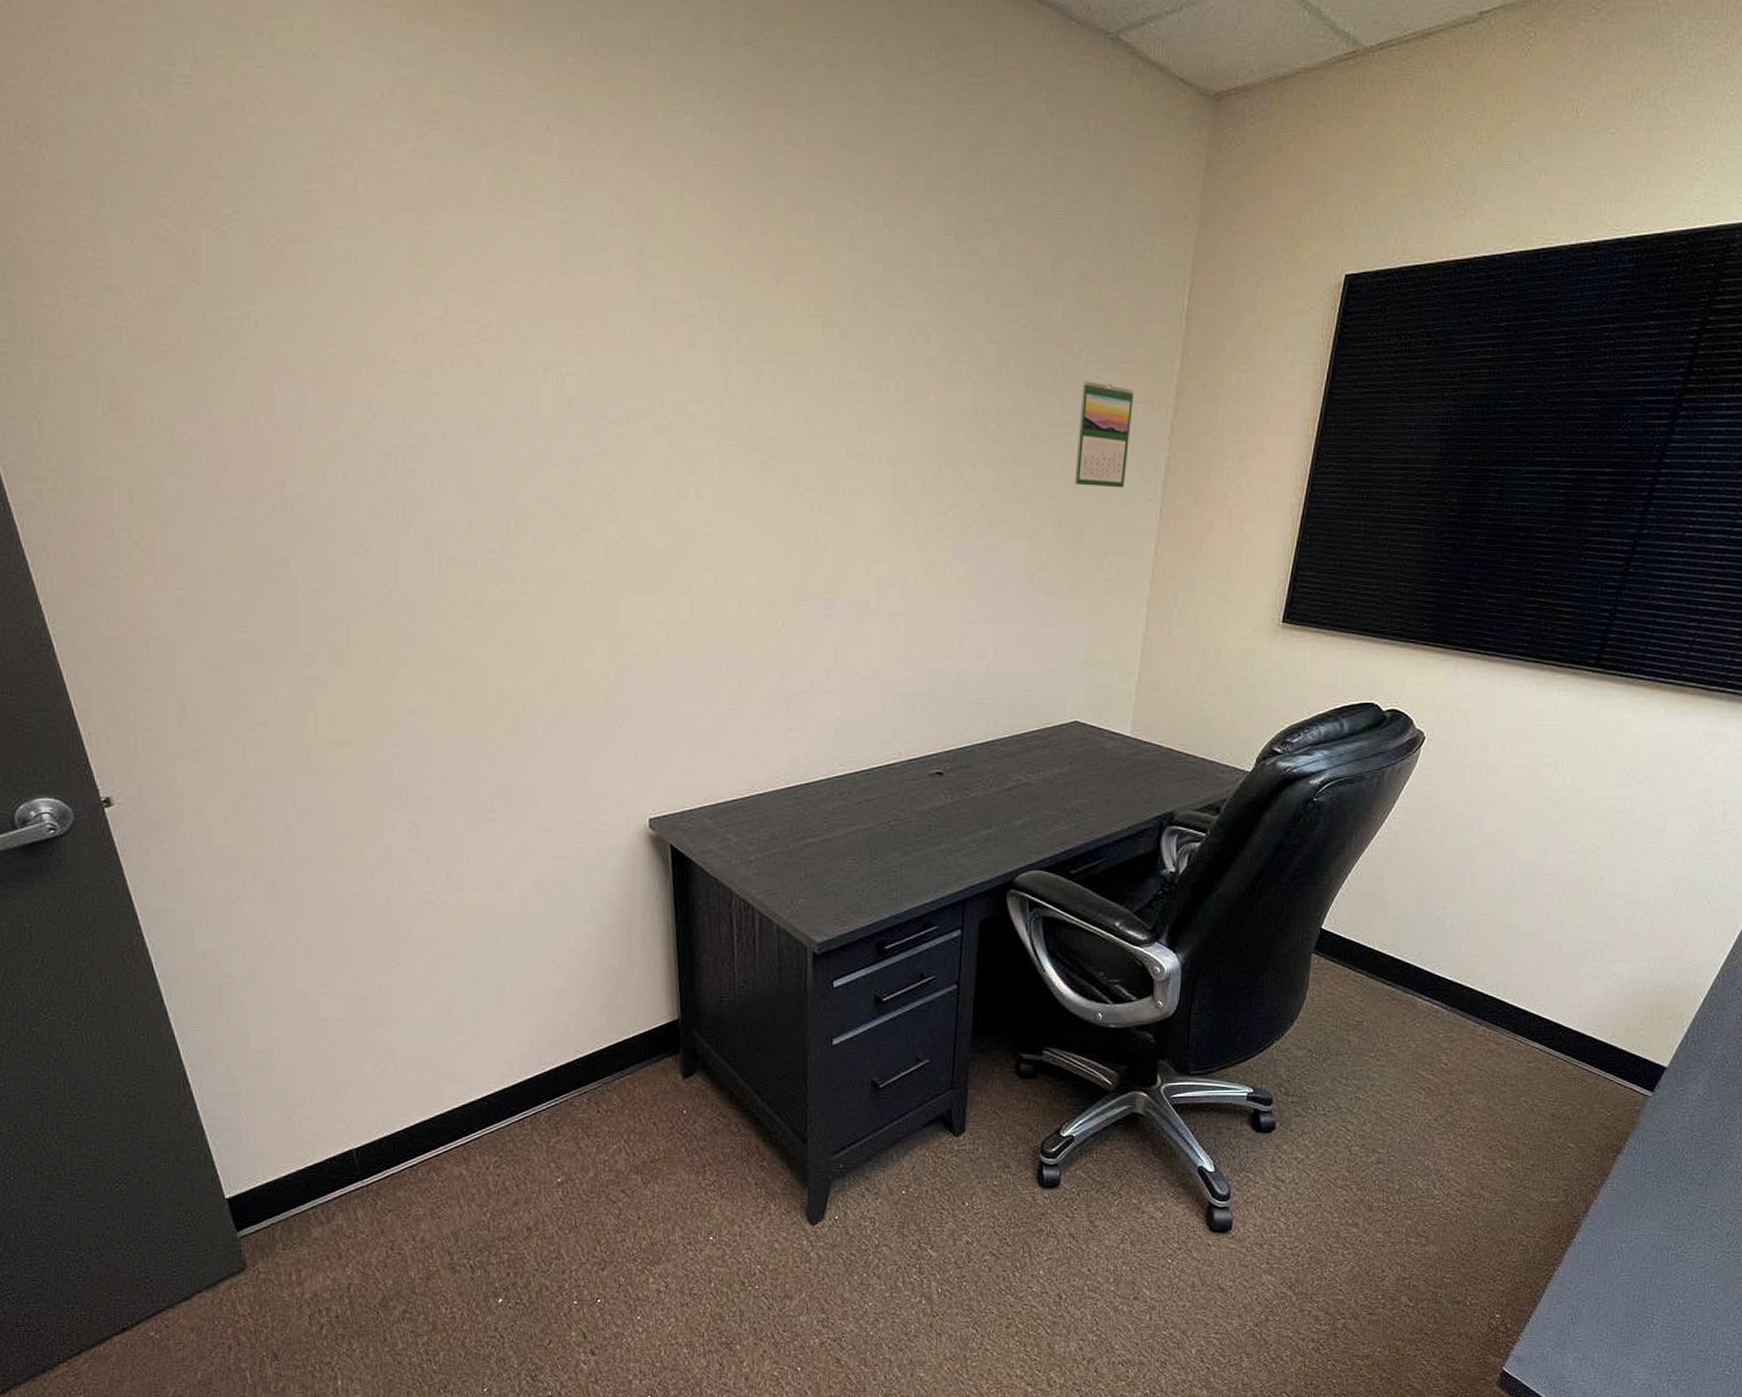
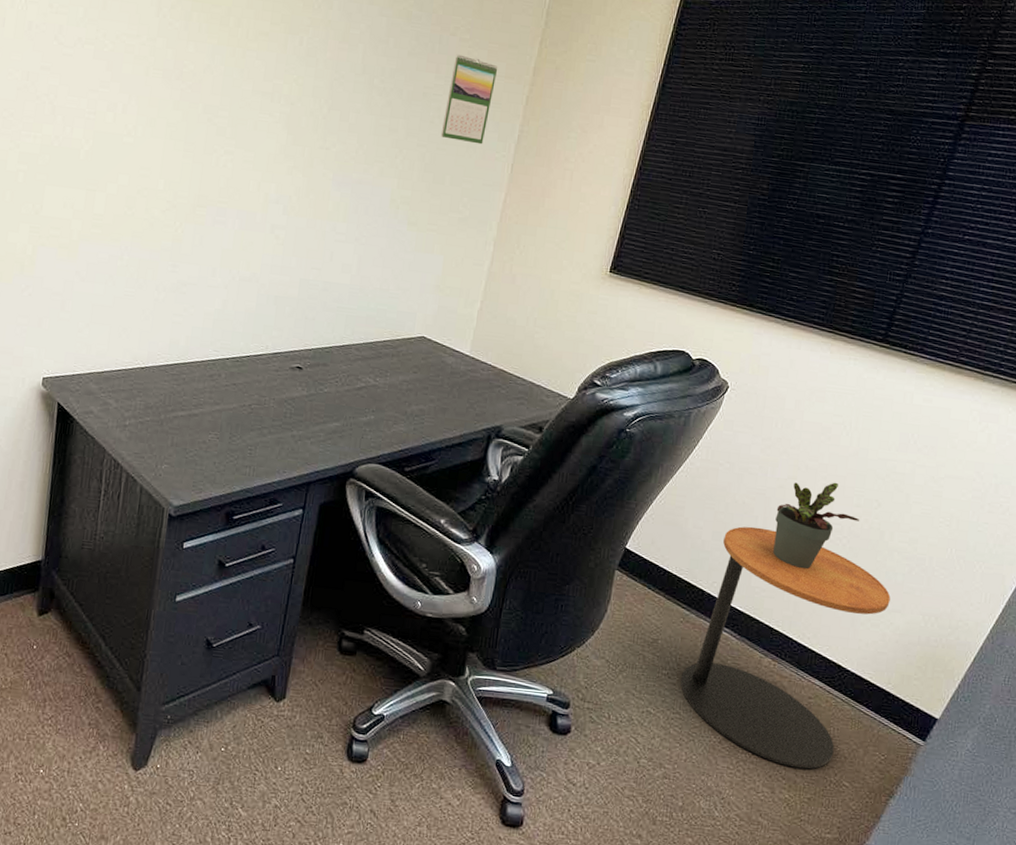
side table: none [1389,889,1612,1136] -> present [680,526,891,769]
potted plant: none [1483,829,1577,928] -> present [773,482,860,569]

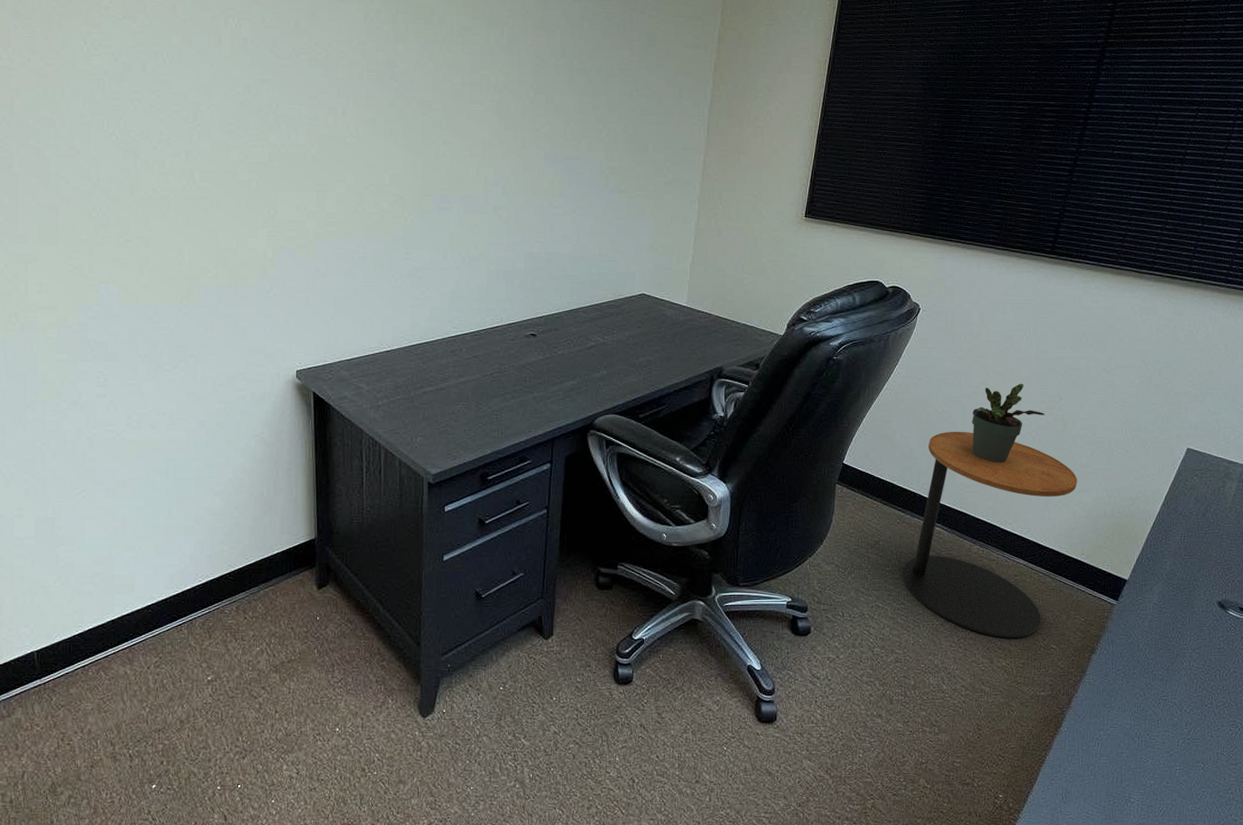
calendar: present [440,54,498,145] -> none [640,30,686,112]

